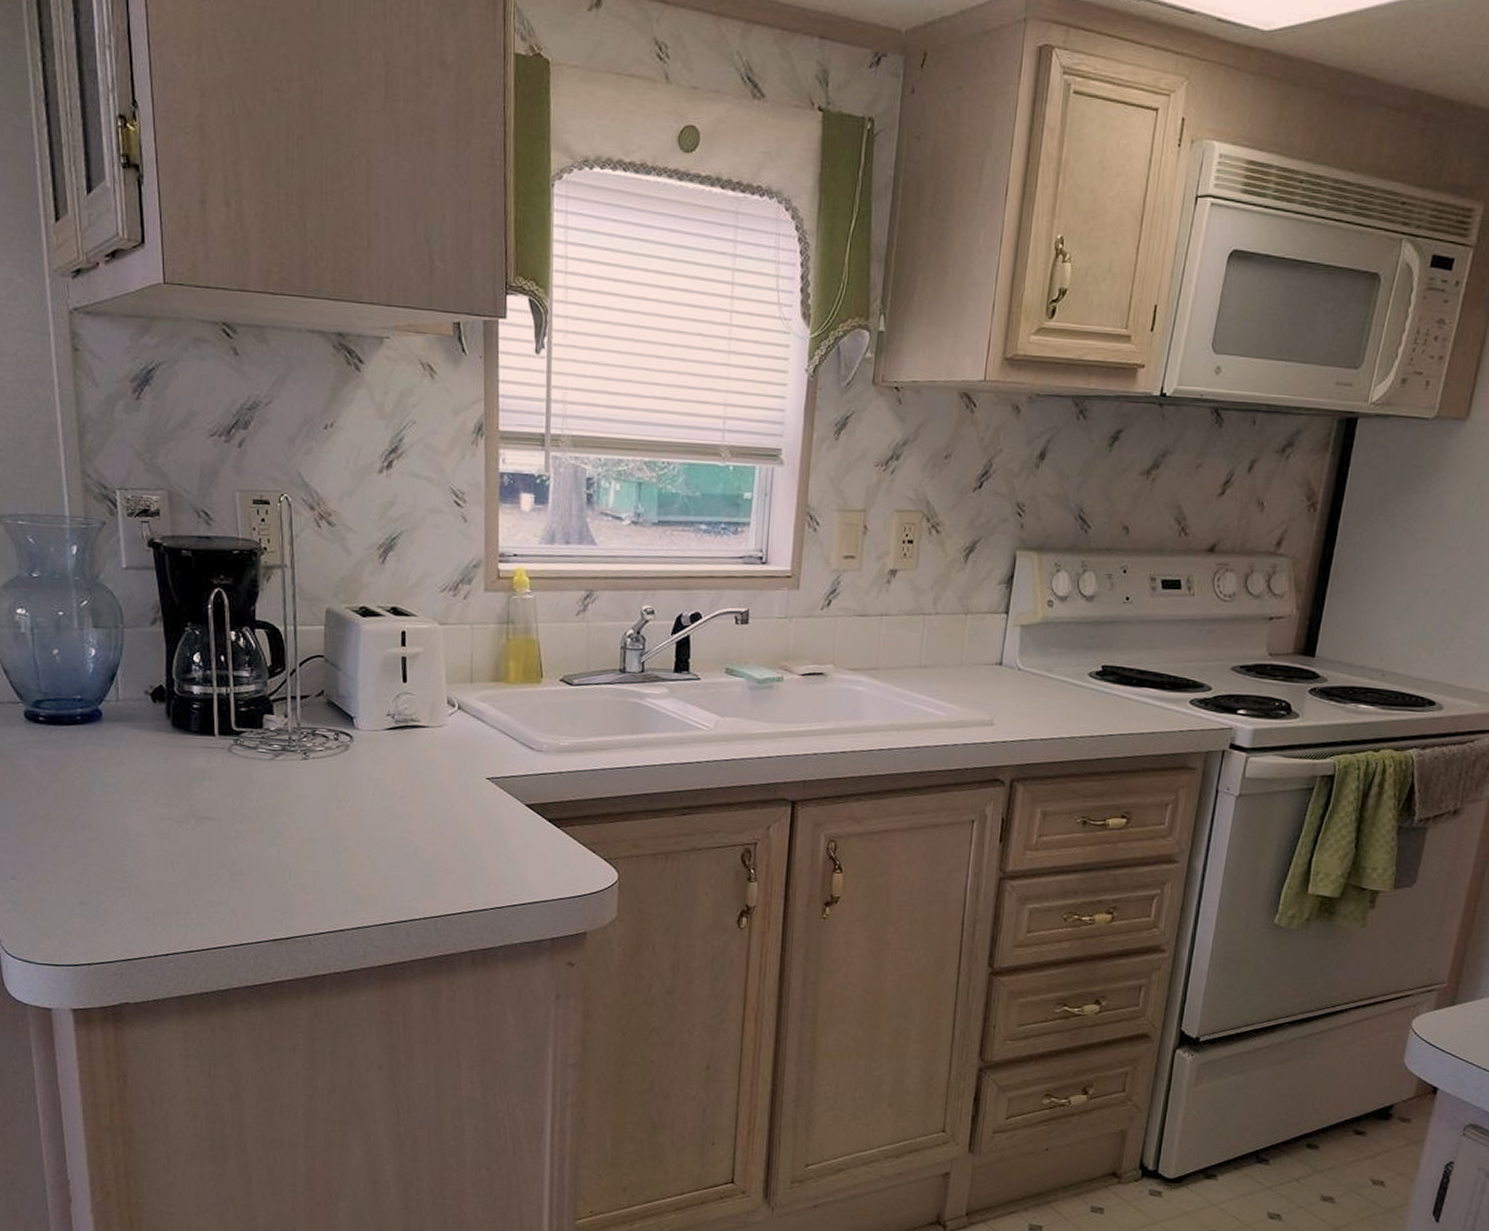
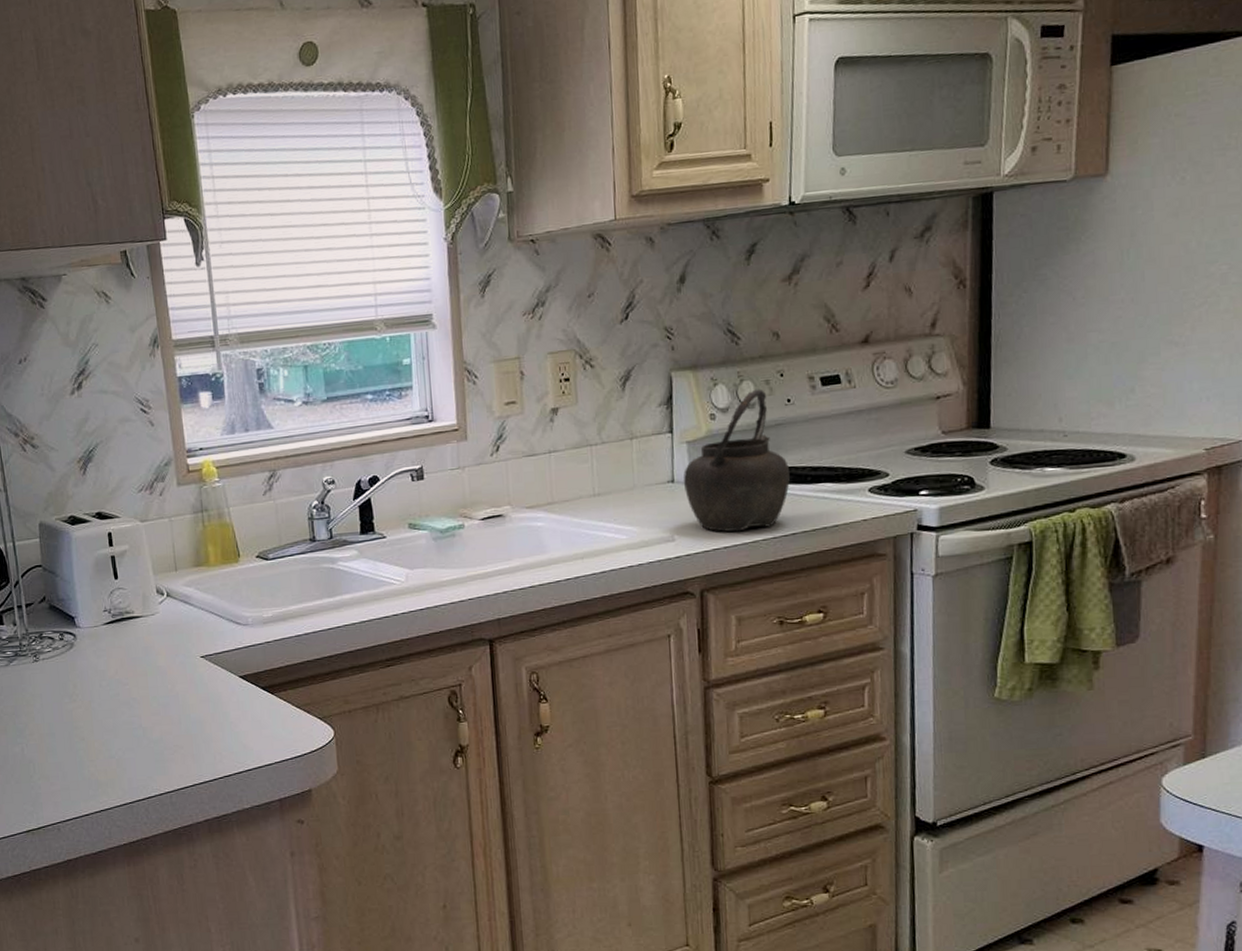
kettle: none [1011,582,1118,726] -> present [684,389,791,533]

